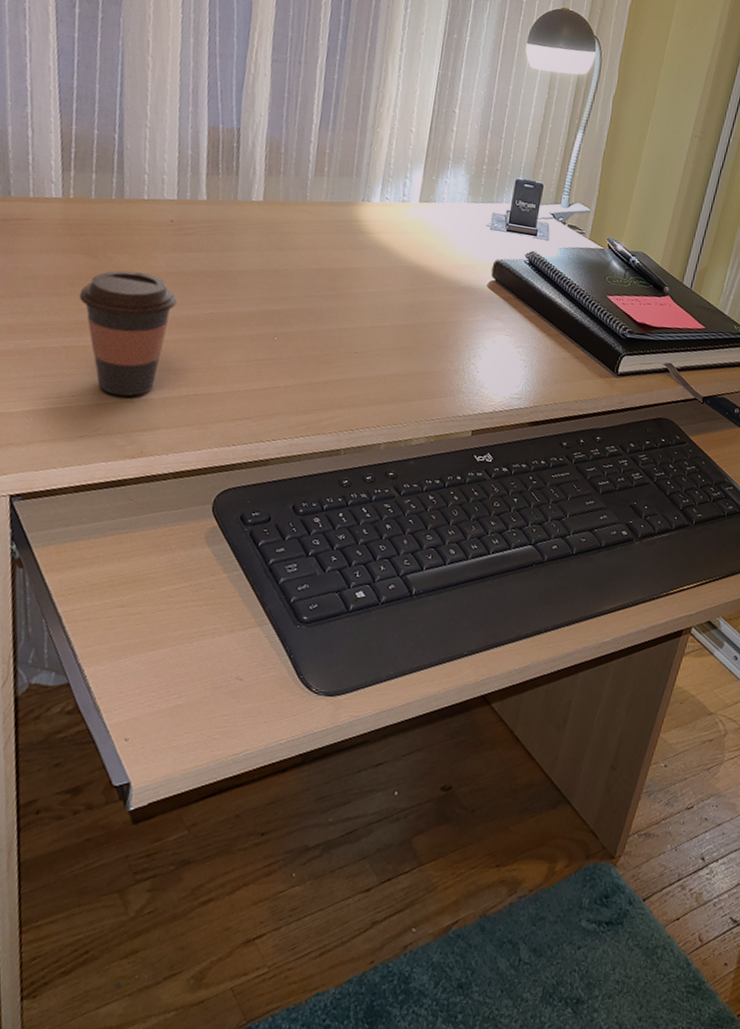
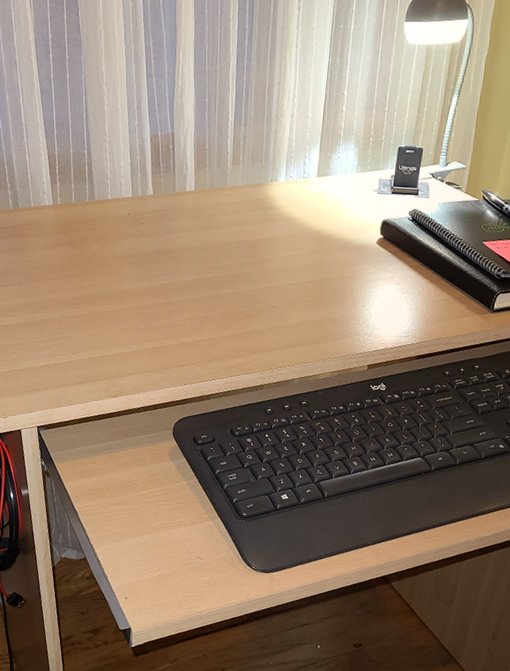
coffee cup: present [79,270,178,397] -> none [70,256,138,352]

